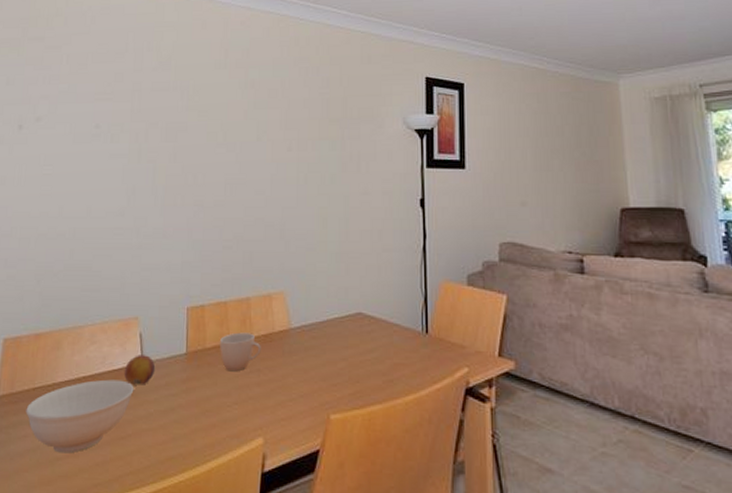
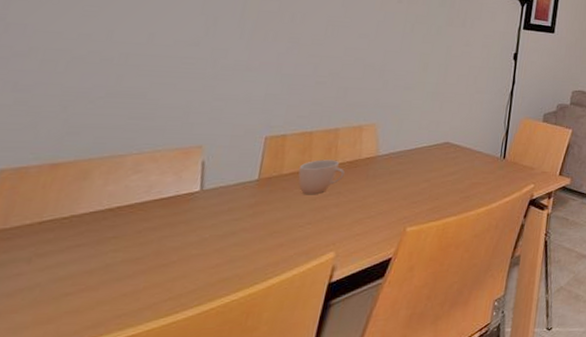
bowl: present [26,379,134,453] -> none [23,208,187,288]
fruit: present [123,355,156,385] -> none [174,182,218,212]

